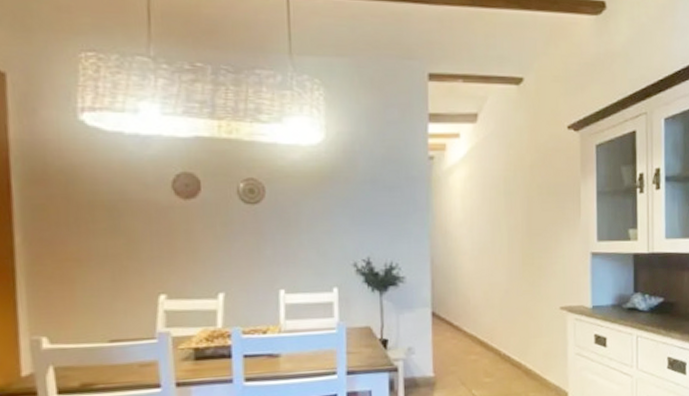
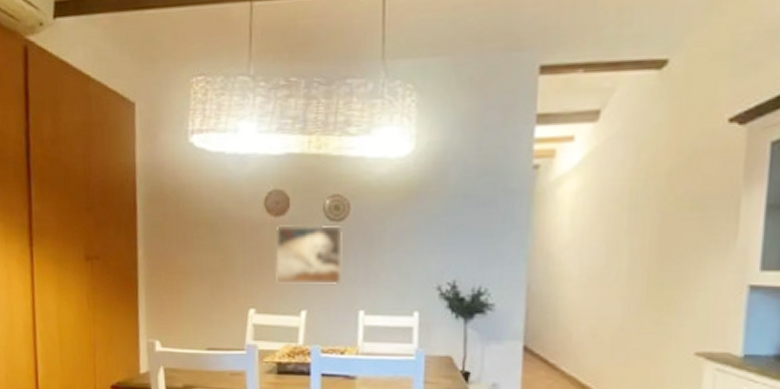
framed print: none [186,207,260,267] -> present [275,224,344,285]

